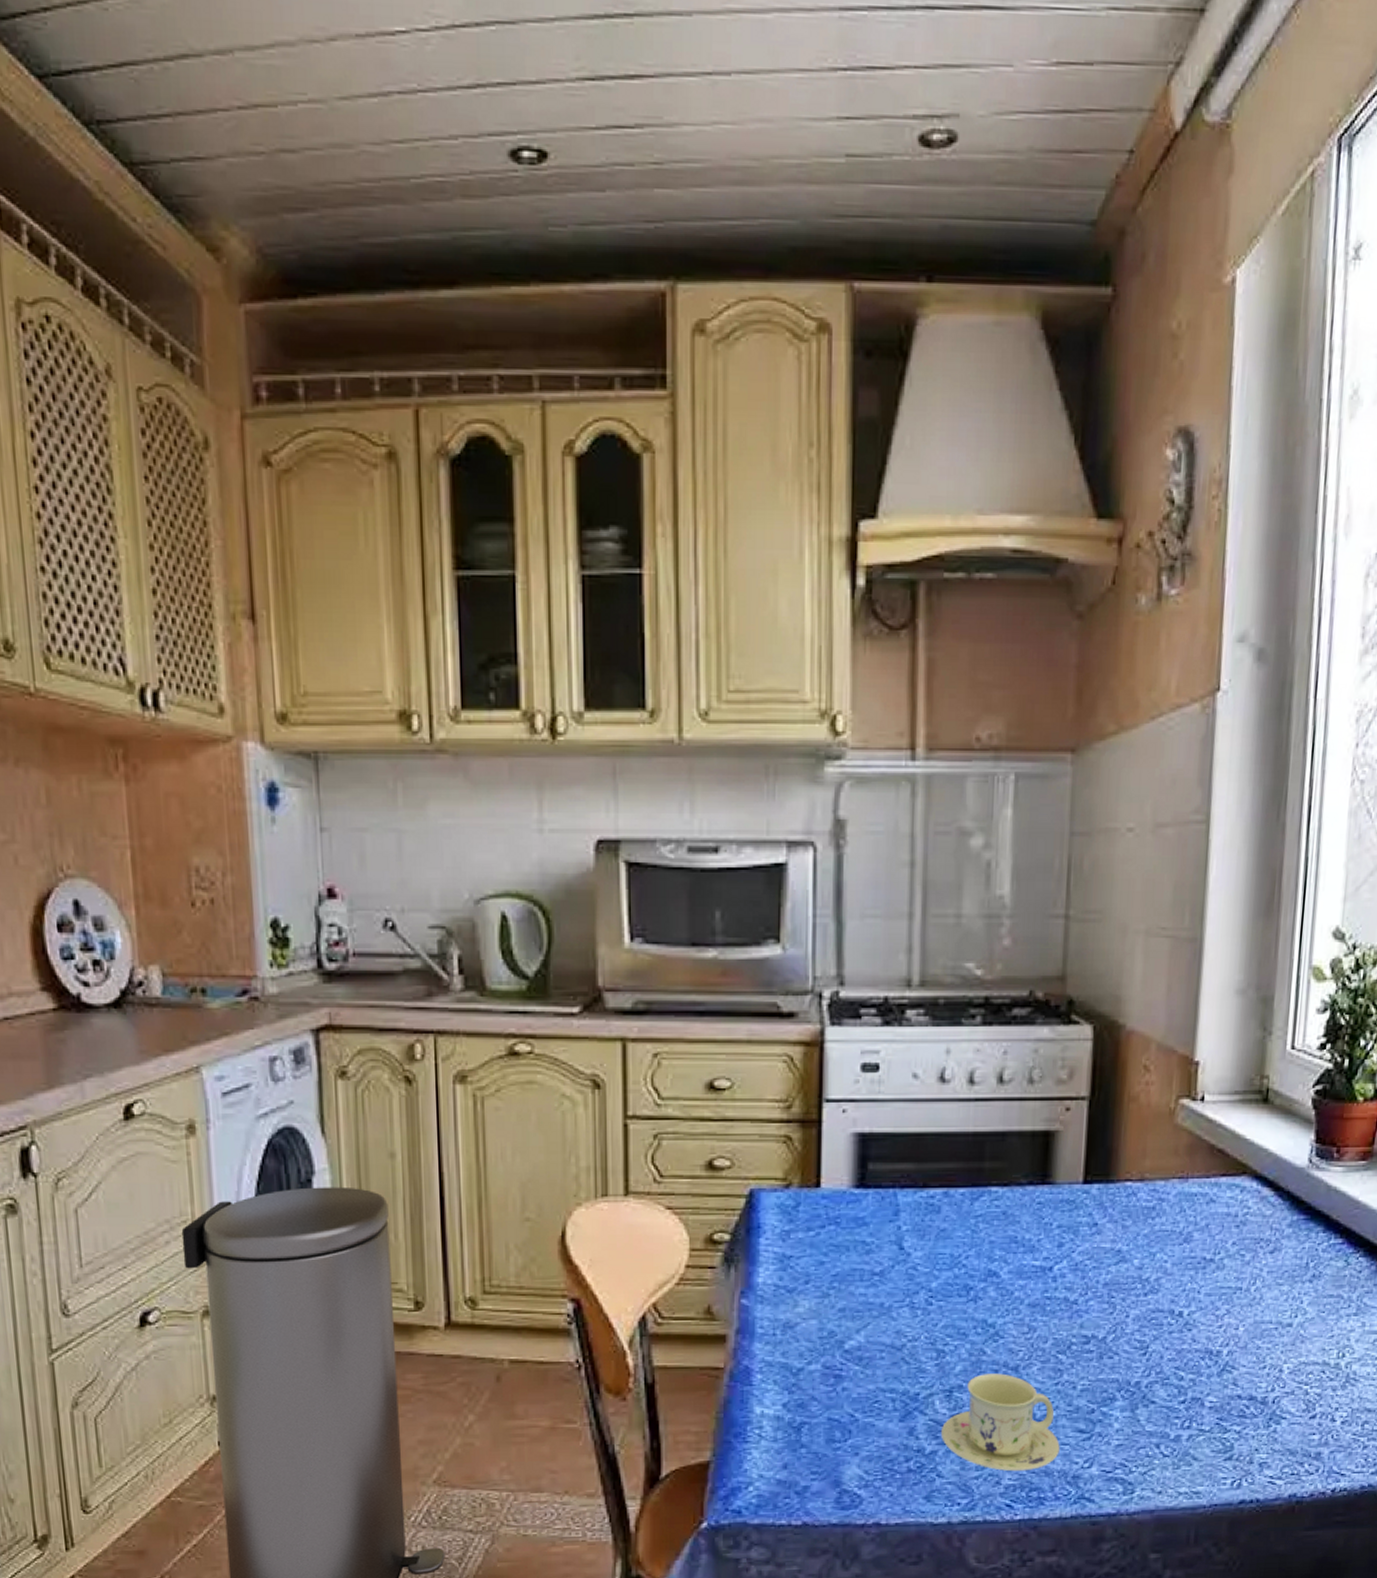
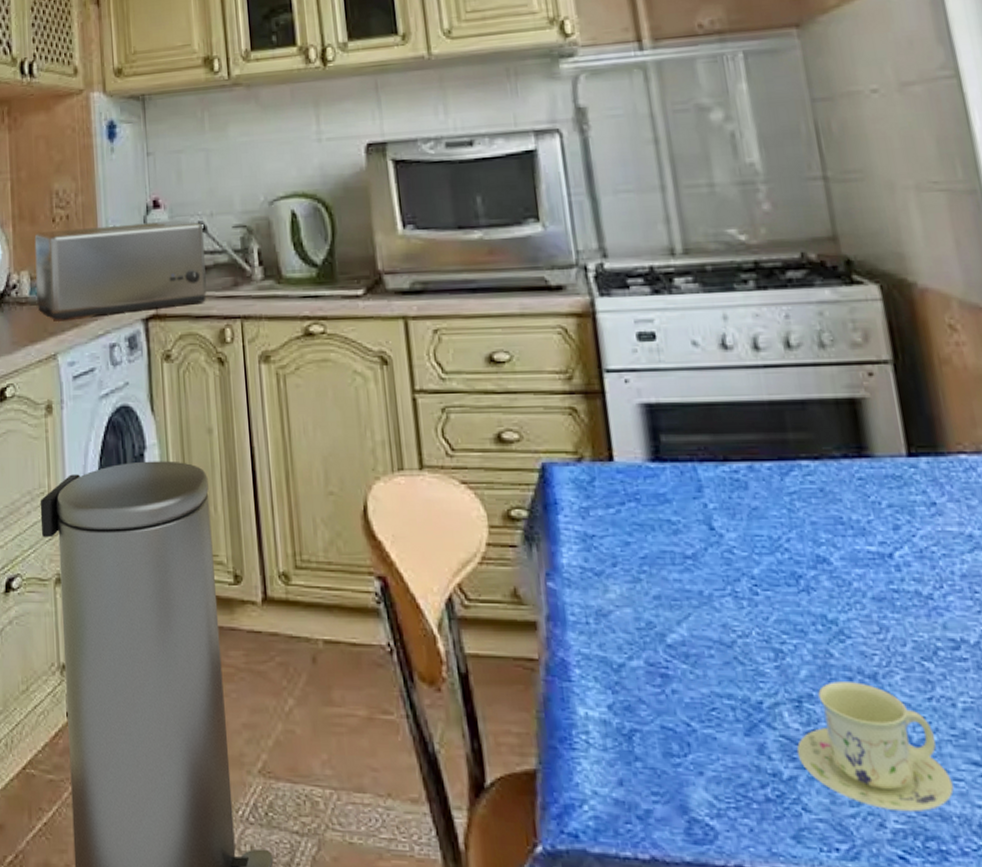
toaster: none [166,914,394,1027] -> present [34,220,207,320]

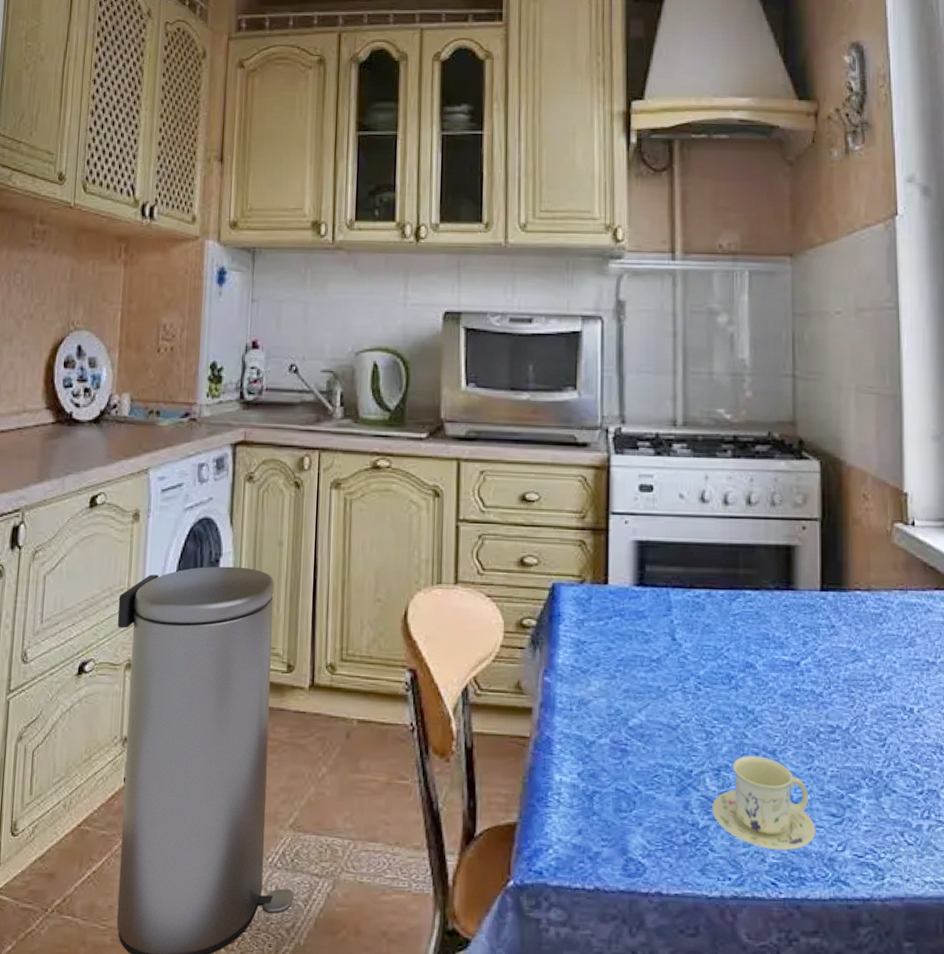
toaster: present [34,220,207,320] -> none [135,359,295,439]

